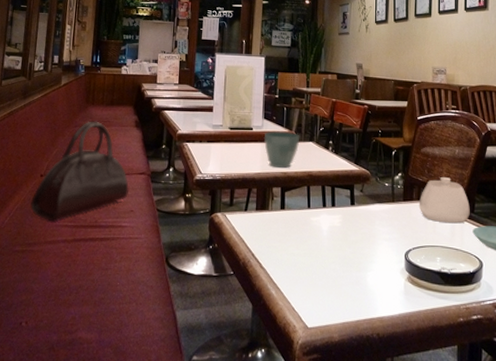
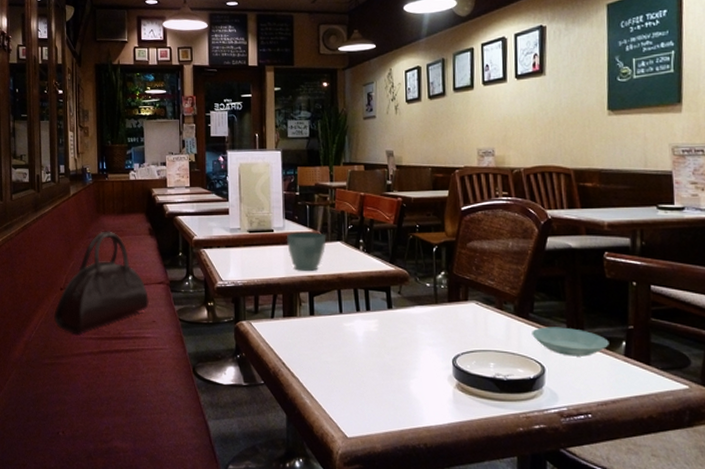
sugar bowl: present [418,176,470,224] -> none [466,273,528,325]

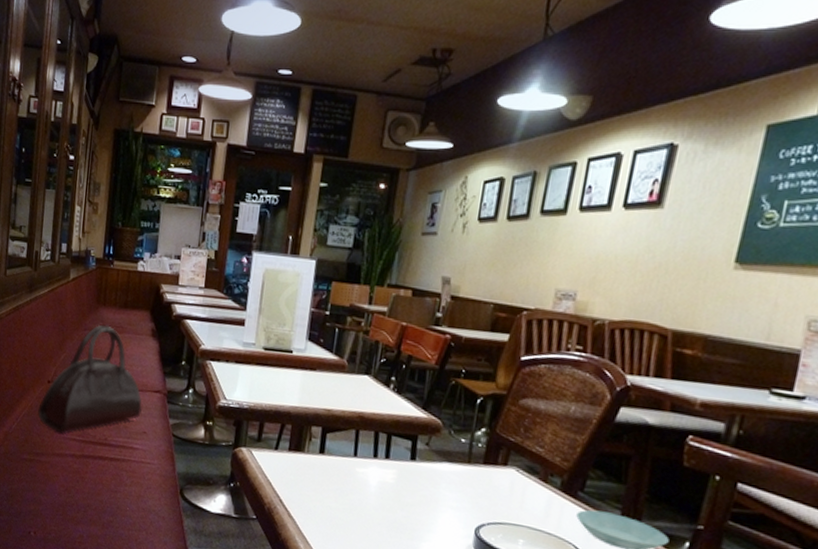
cup: present [286,231,326,271] -> none [305,356,353,404]

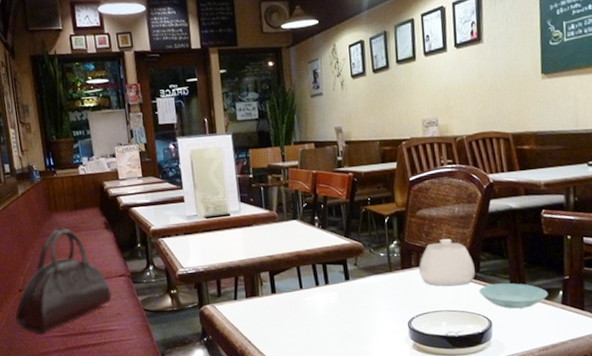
sugar bowl: none [504,439,579,502] -> present [418,238,475,287]

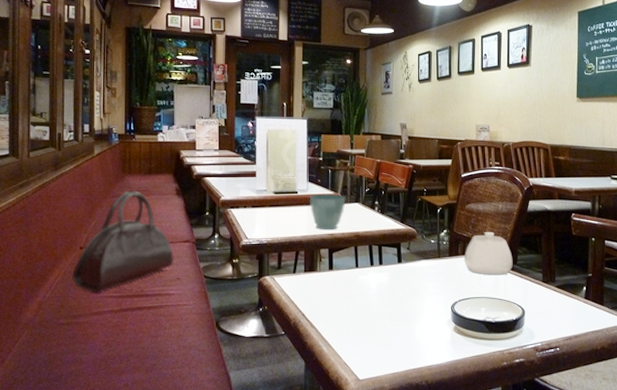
cup: none [243,212,283,252] -> present [309,193,346,229]
saucer: present [479,283,548,309] -> none [515,276,574,300]

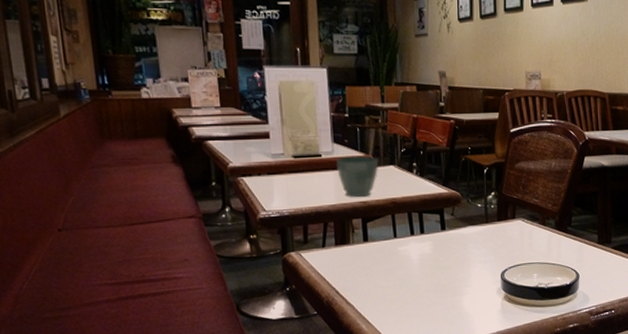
handbag: present [72,190,174,292] -> none [52,159,178,281]
sugar bowl: present [464,231,513,275] -> none [514,191,567,239]

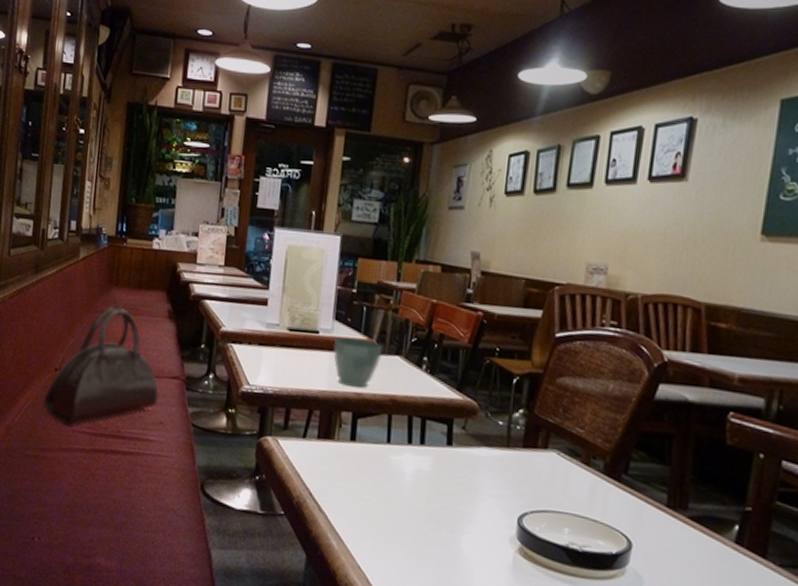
handbag: none [52,159,178,281] -> present [43,306,158,425]

